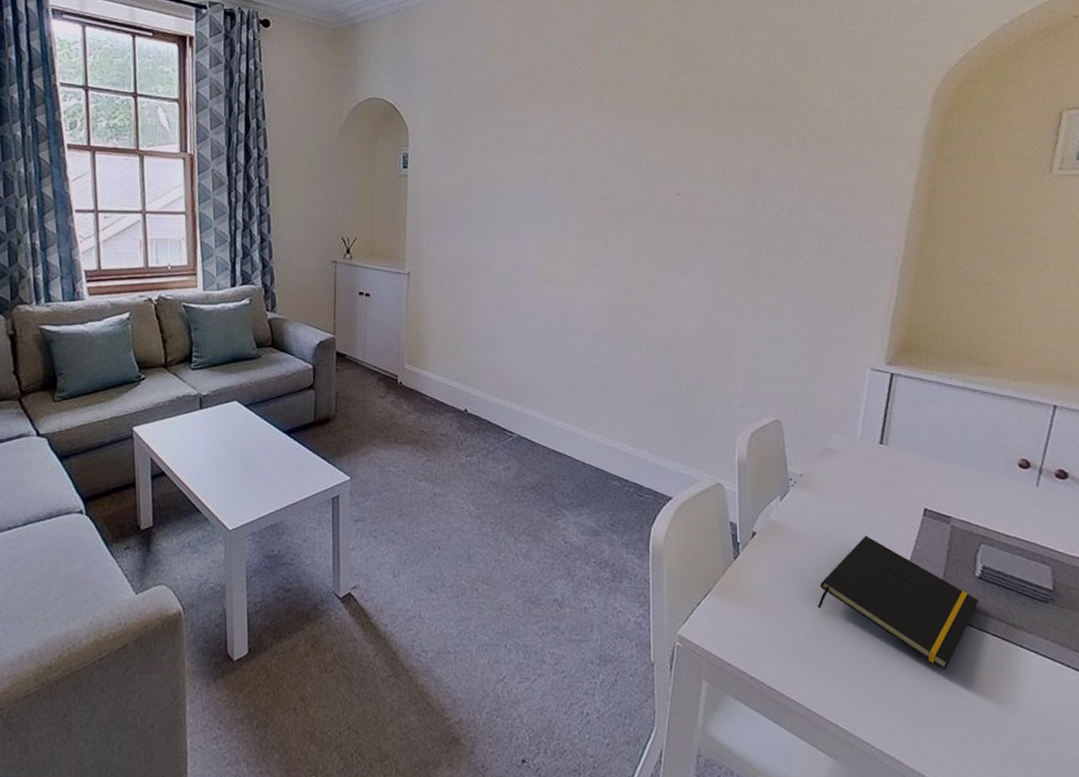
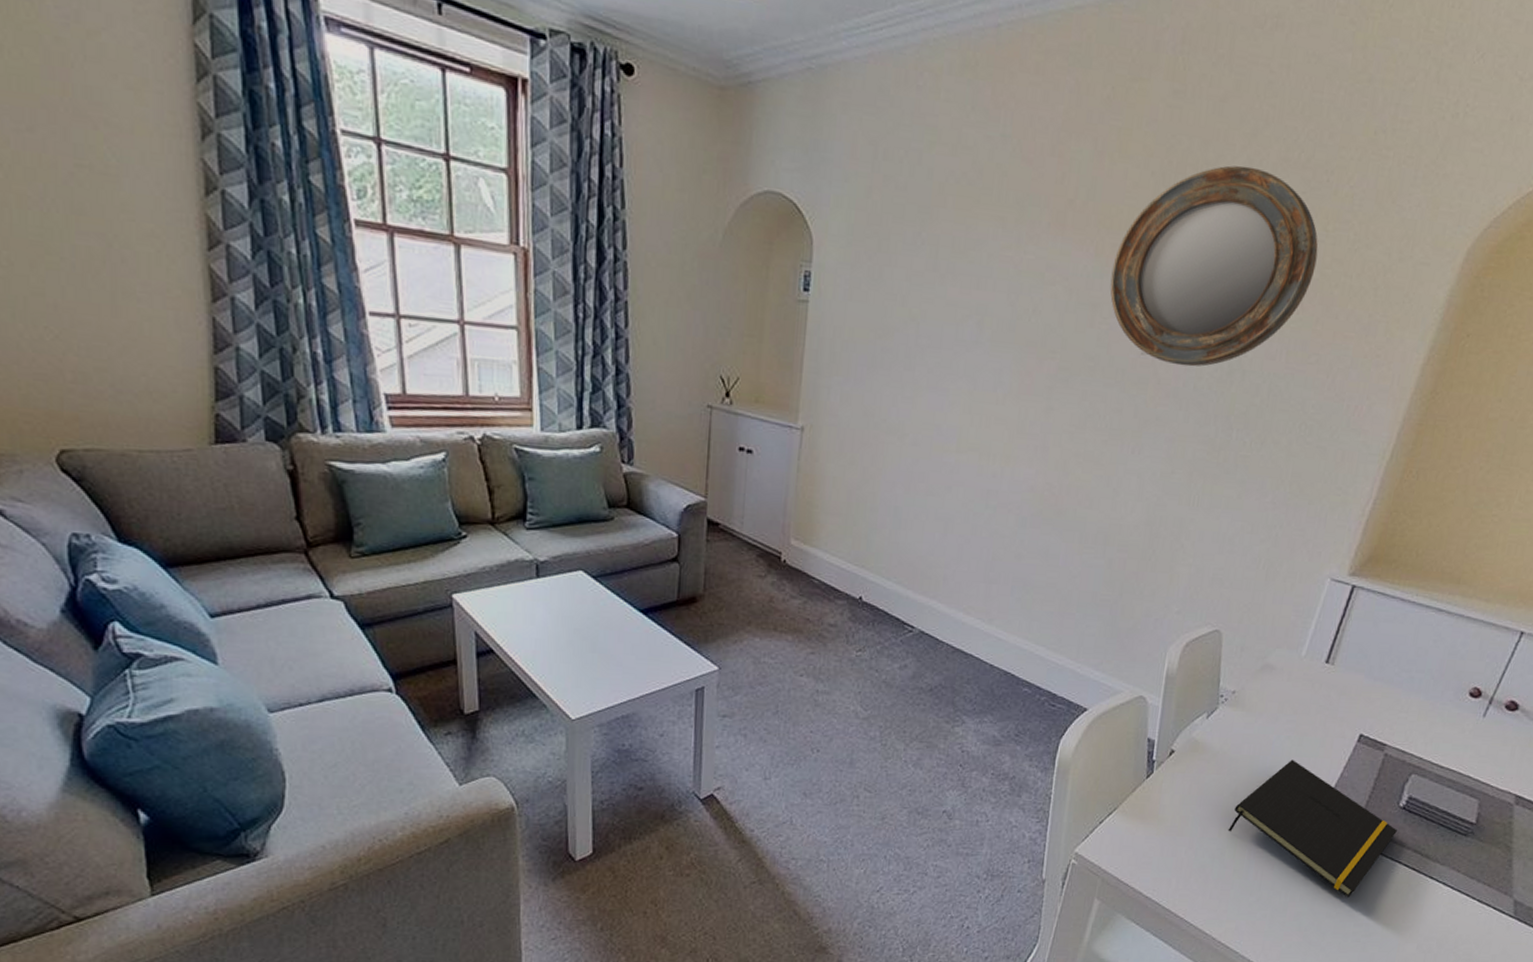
home mirror: none [645,48,810,202] -> present [1110,165,1318,367]

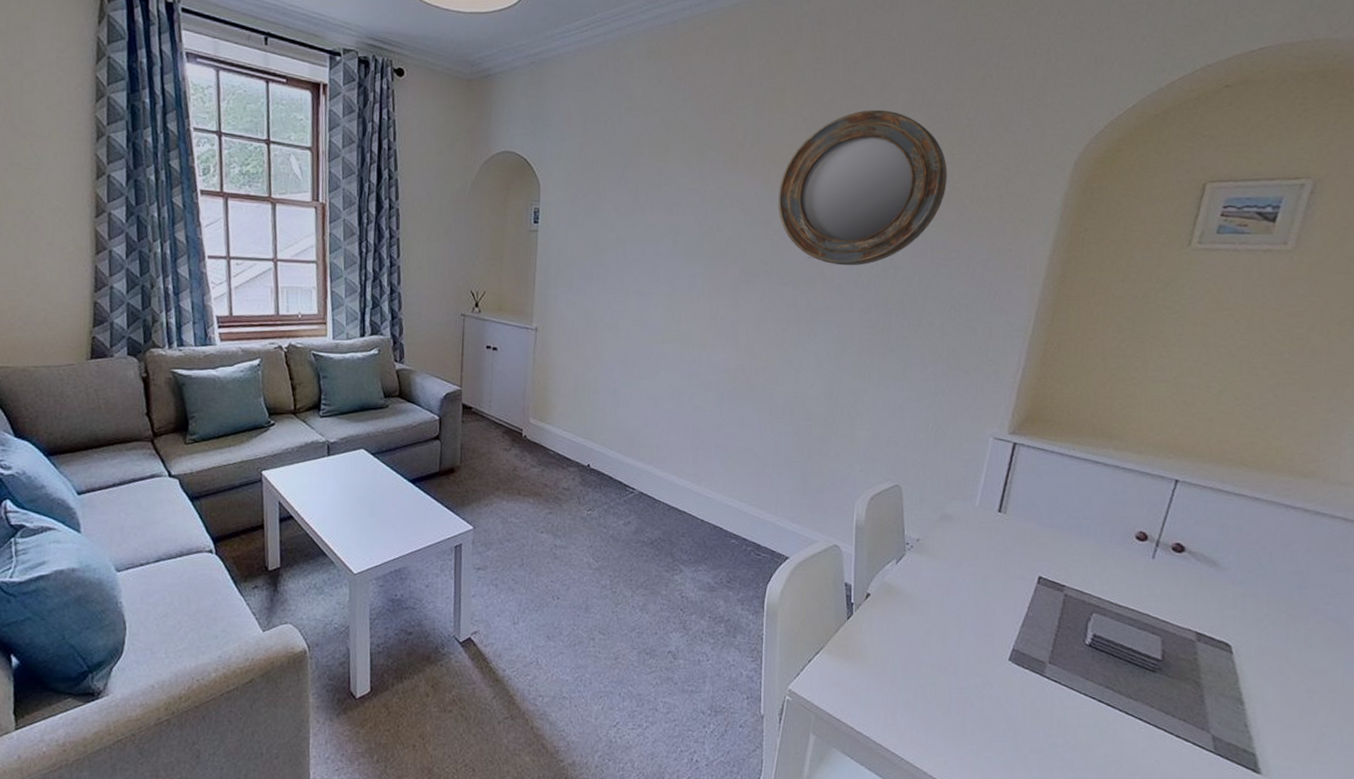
notepad: present [1228,759,1397,898] -> none [927,601,1087,733]

